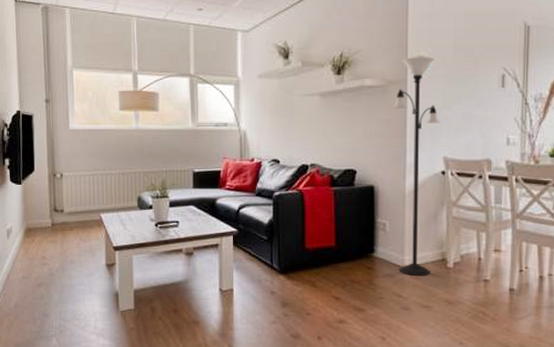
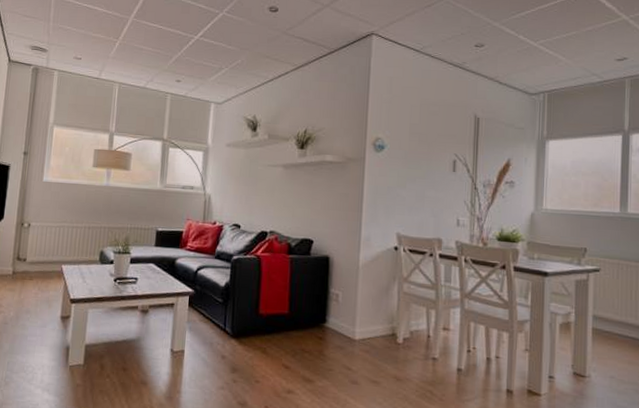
floor lamp: present [393,57,440,277] -> none [349,138,395,351]

